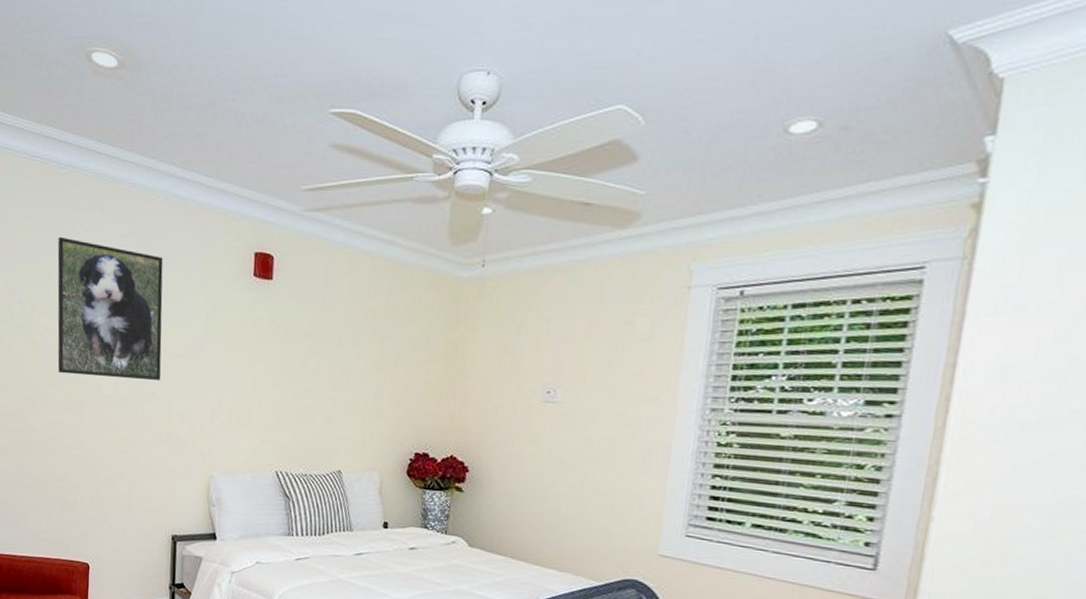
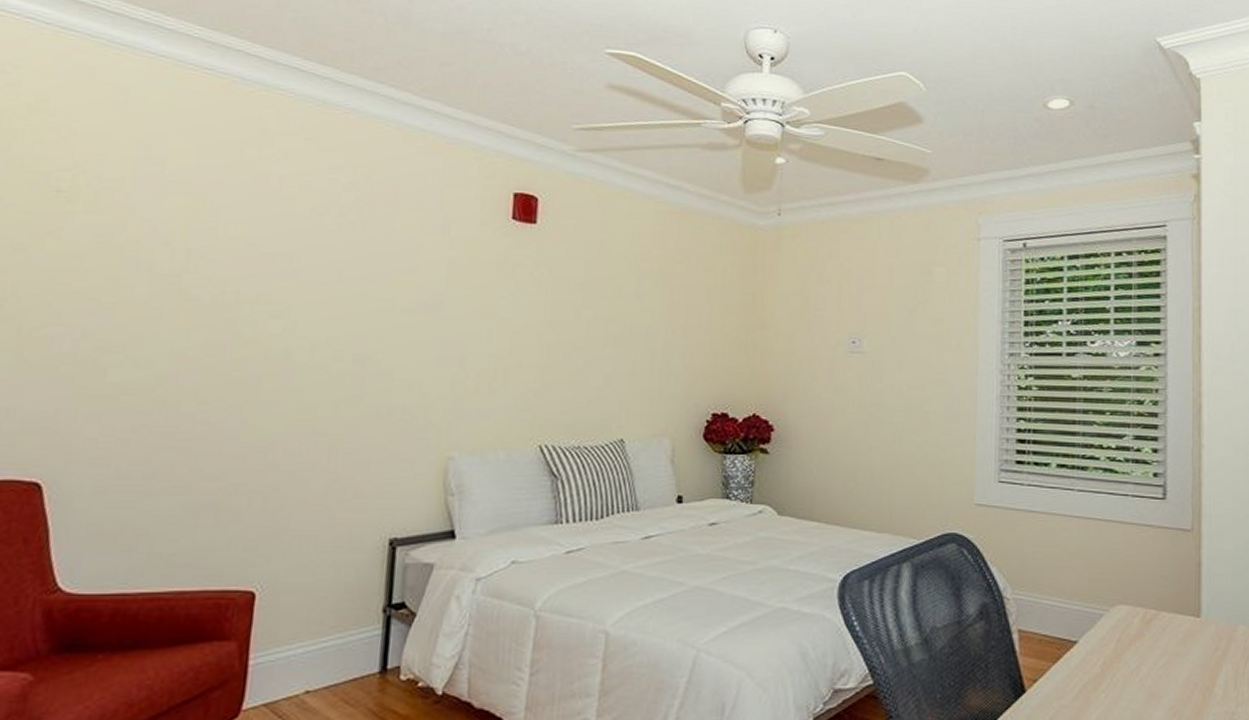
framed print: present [57,236,164,381] -> none [222,165,391,342]

